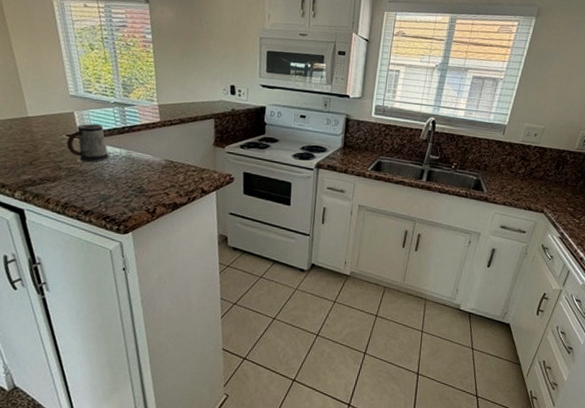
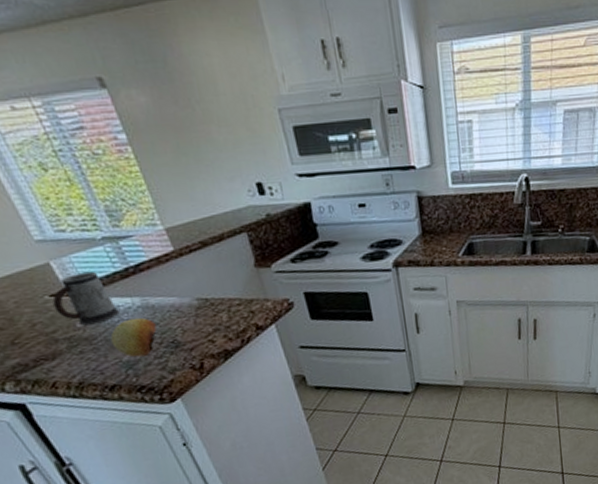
fruit: none [97,164,132,194] -> present [110,317,158,358]

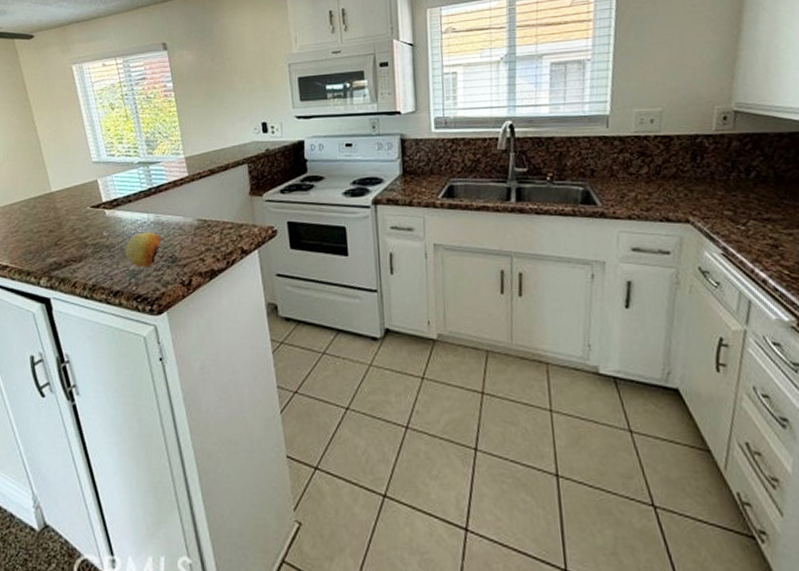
mug: present [52,271,120,326] -> none [91,189,137,235]

